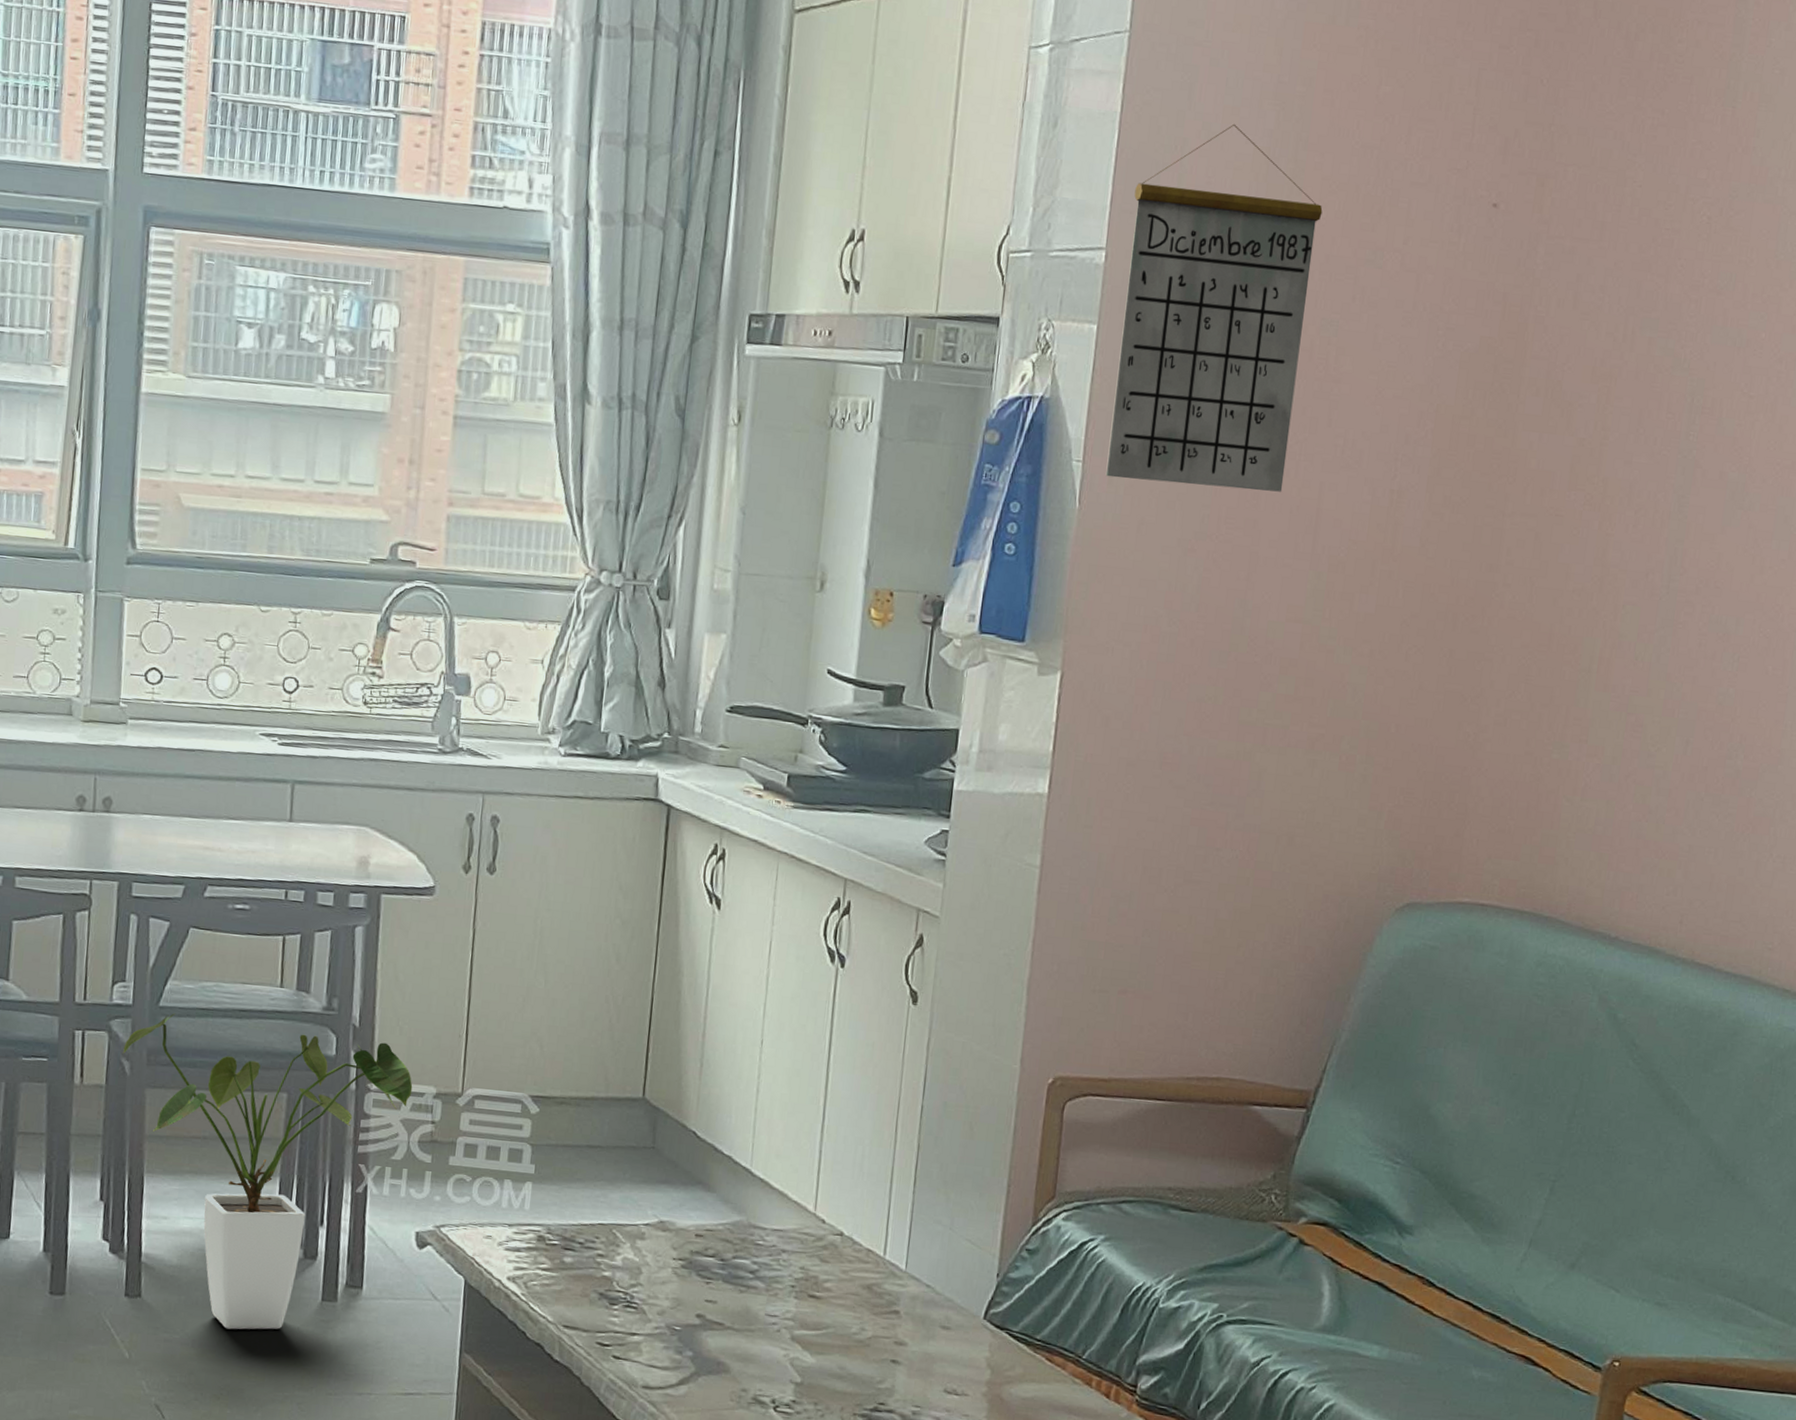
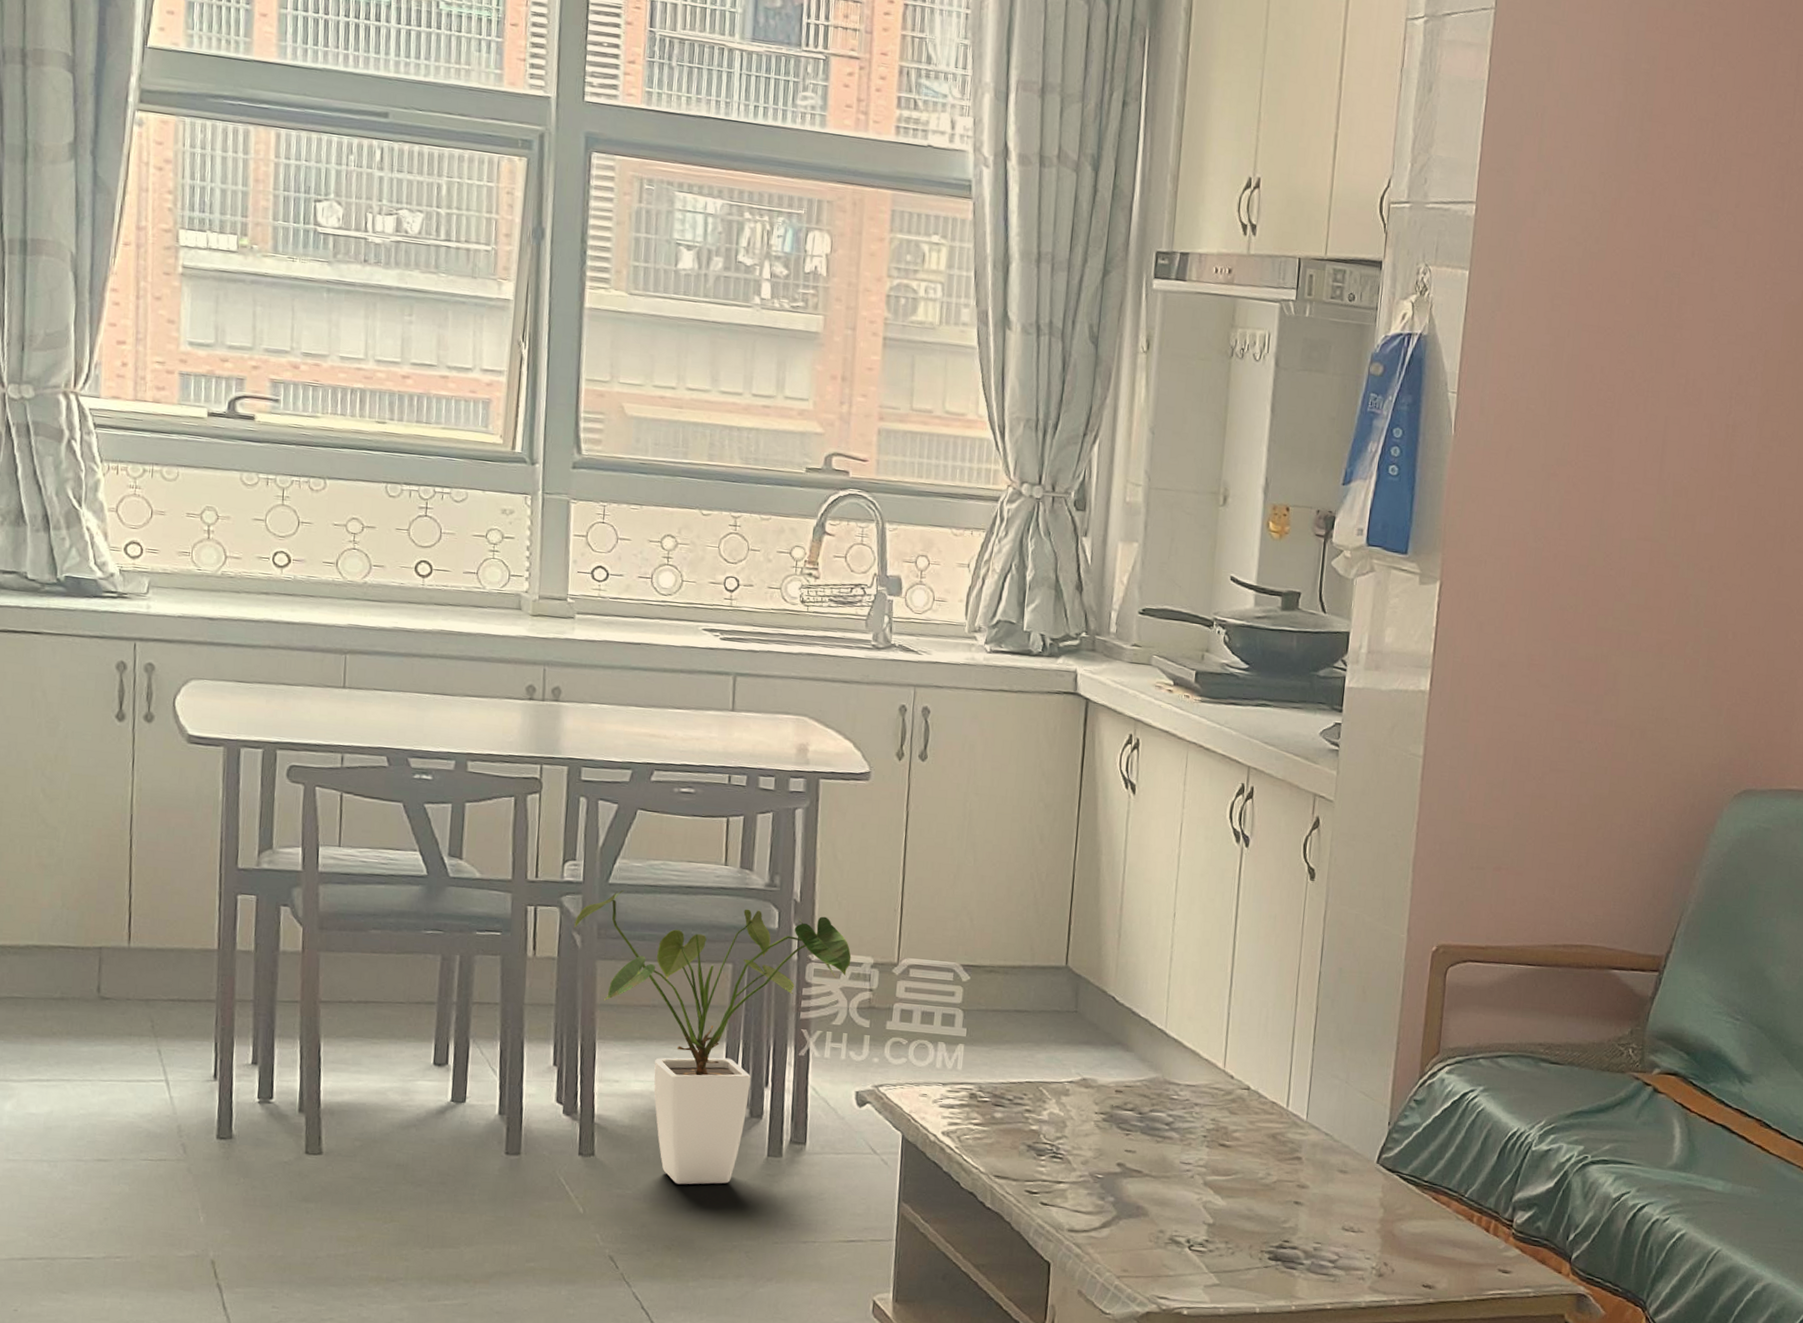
calendar: present [1105,123,1323,492] -> none [1477,95,1665,424]

